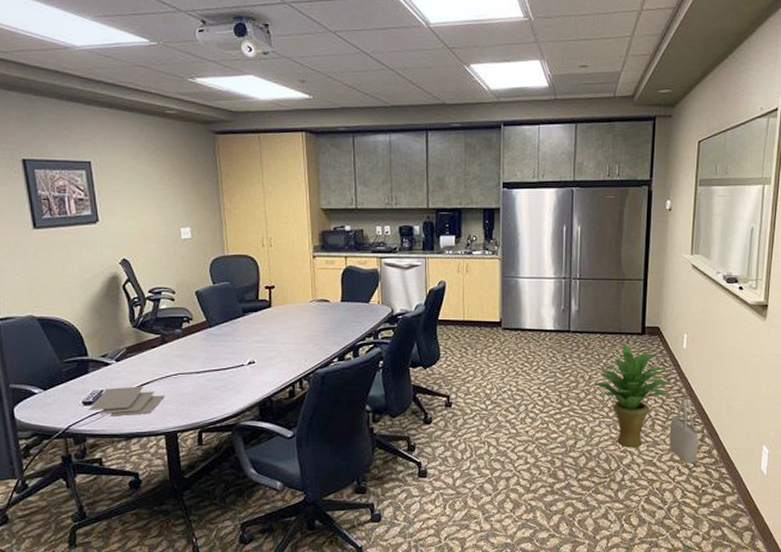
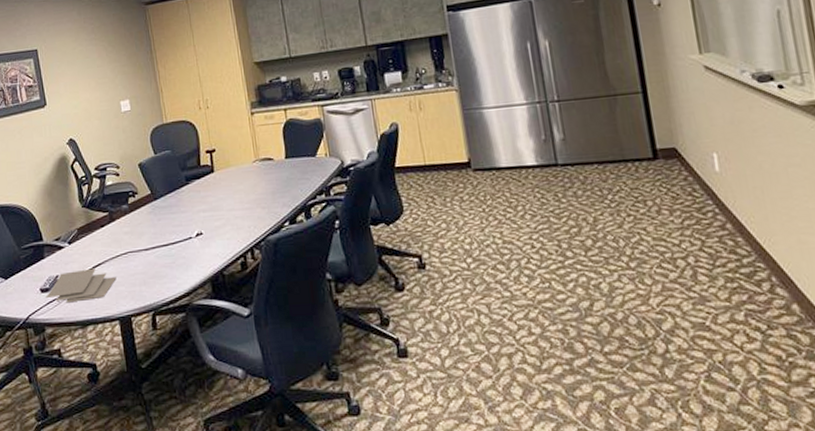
potted plant: present [593,345,671,448] -> none [600,174,710,308]
shopping bag: present [669,399,699,463] -> none [719,237,771,325]

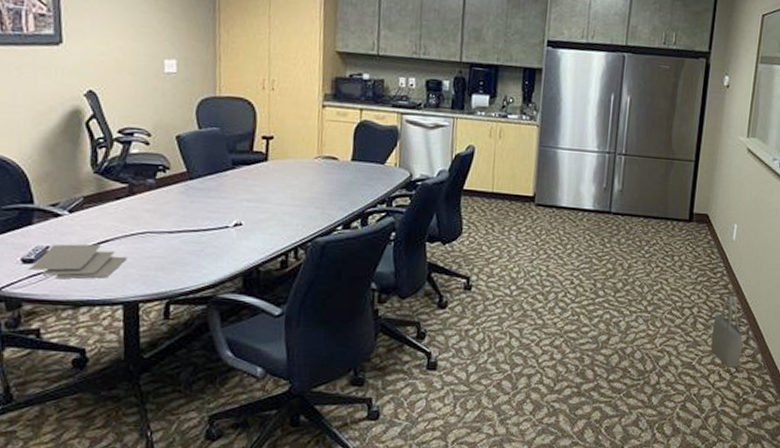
shopping bag: none [719,237,771,325] -> present [710,296,743,368]

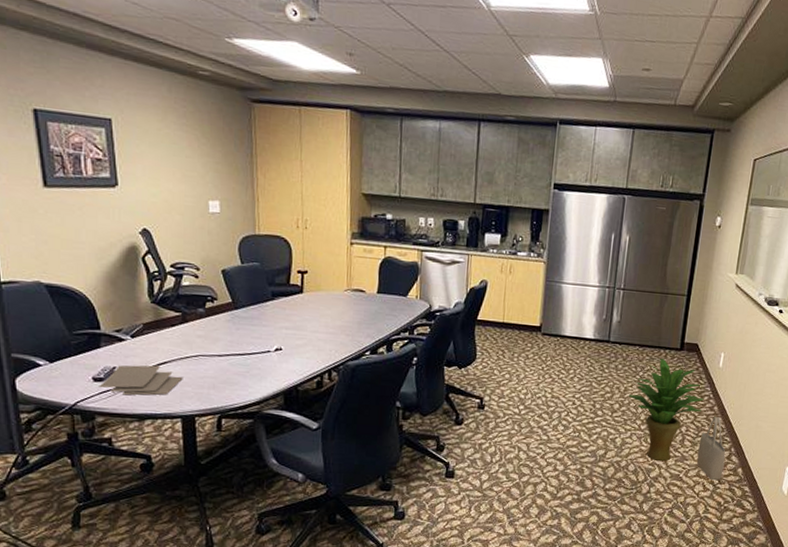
potted plant: none [632,231,717,348] -> present [628,359,704,462]

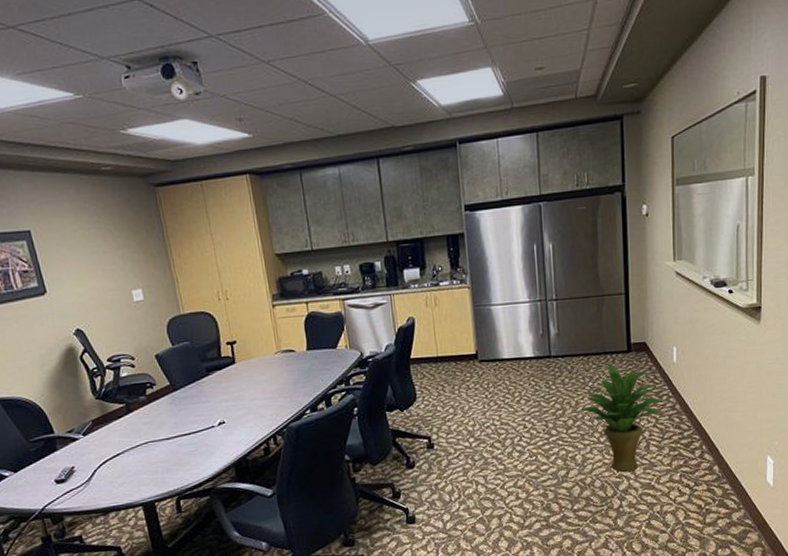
papers: present [99,365,183,396] -> none [62,458,137,493]
shopping bag: present [696,417,726,480] -> none [666,415,698,483]

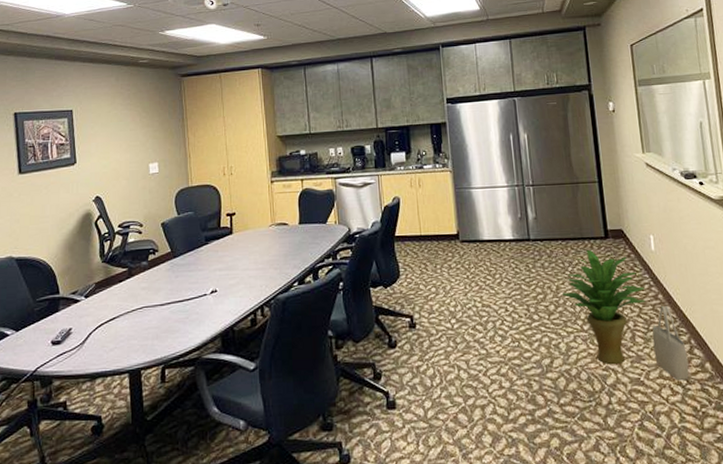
shopping bag: none [666,415,698,483] -> present [652,306,690,380]

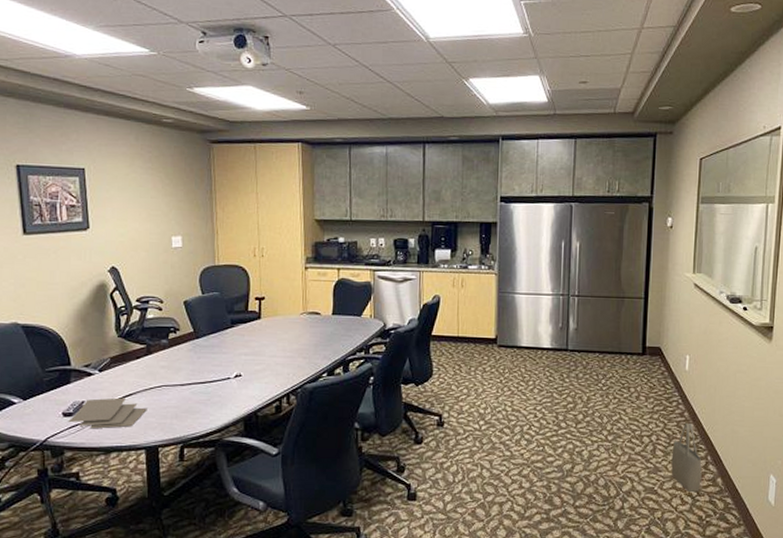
papers: none [56,322,130,356] -> present [68,397,147,429]
potted plant: present [562,250,646,365] -> none [591,365,673,474]

